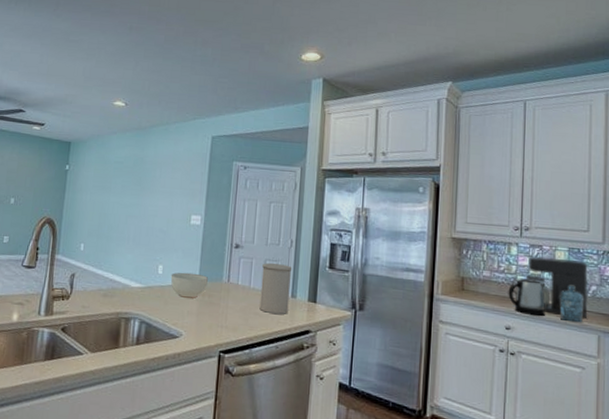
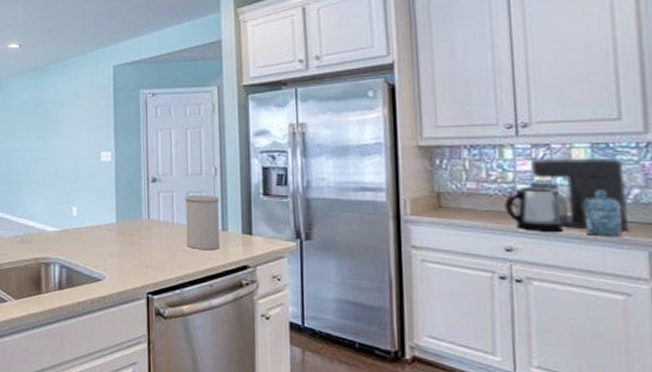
bowl: present [170,272,209,298] -> none [86,212,127,239]

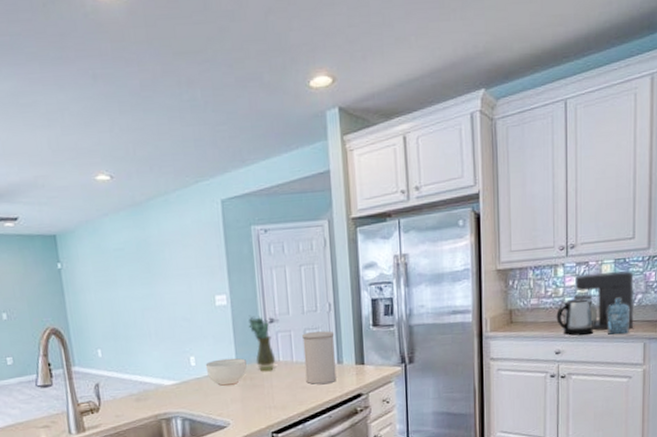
bowl: none [86,212,127,239] -> present [205,358,248,386]
vase: none [130,173,156,230] -> present [248,315,276,372]

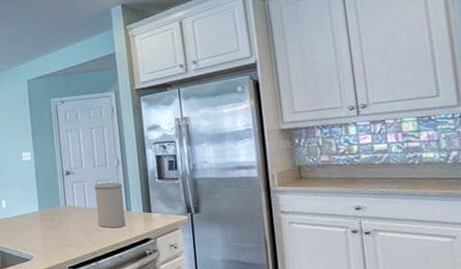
bowl: present [205,358,248,386] -> none [13,202,48,225]
vase: present [248,315,276,372] -> none [48,168,72,216]
kettle: present [556,298,593,337] -> none [352,155,399,193]
coffee maker: present [559,270,635,331] -> none [354,128,450,188]
canister: present [607,297,631,335] -> none [413,154,446,193]

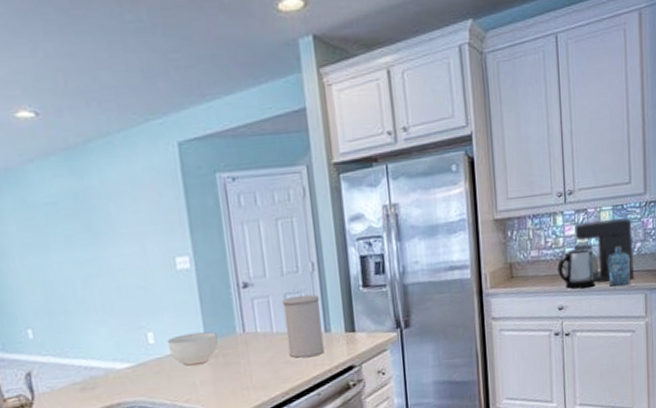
bowl: none [13,202,48,225] -> present [166,331,219,366]
kettle: none [352,155,399,193] -> present [557,248,595,290]
coffee maker: none [354,128,450,188] -> present [559,218,634,283]
canister: none [413,154,446,193] -> present [607,246,631,287]

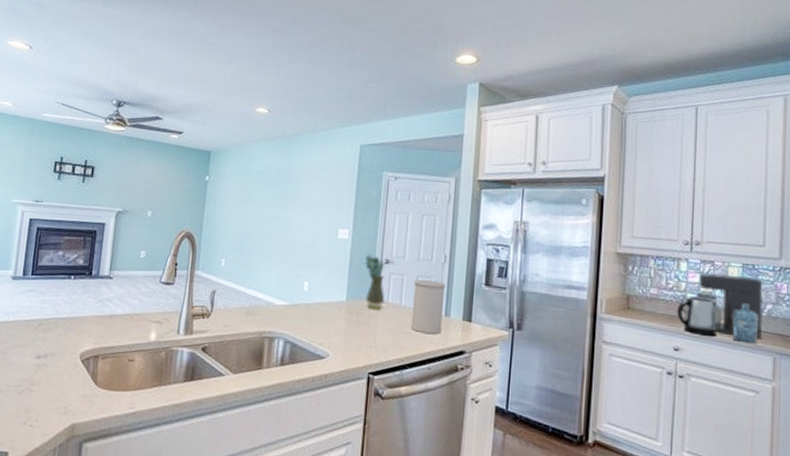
bowl: present [166,331,219,366] -> none [316,289,357,317]
vase: none [217,279,253,347] -> present [364,252,385,311]

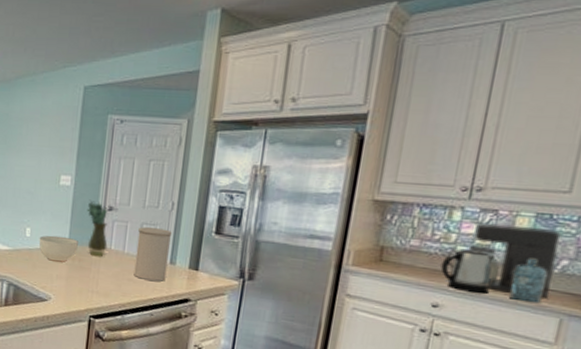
bowl: none [316,289,357,317] -> present [39,235,79,262]

